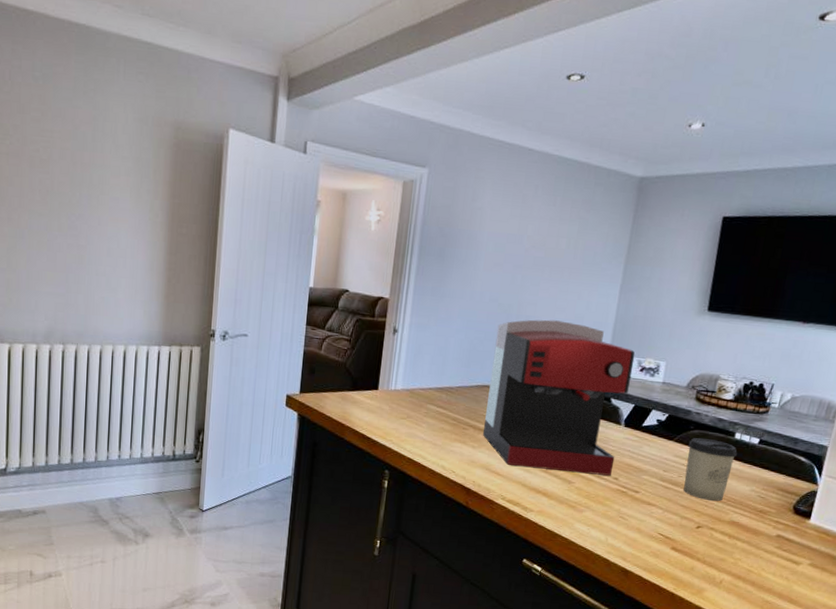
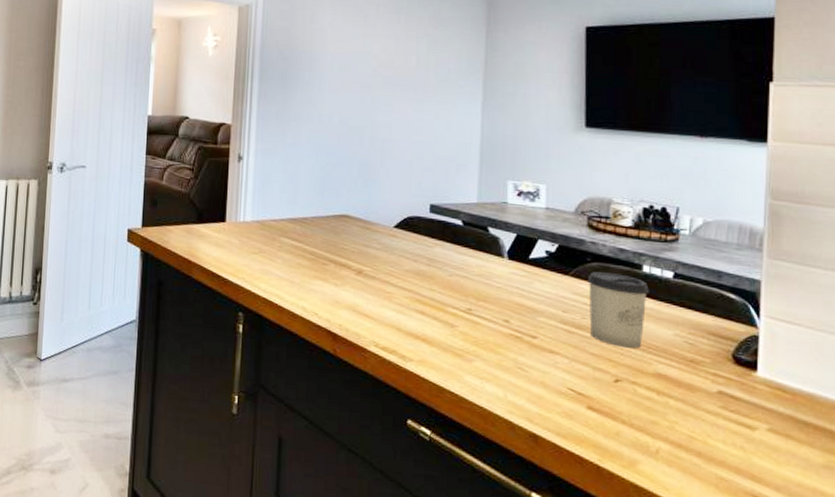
coffee maker: present [482,319,635,476] -> none [345,142,509,318]

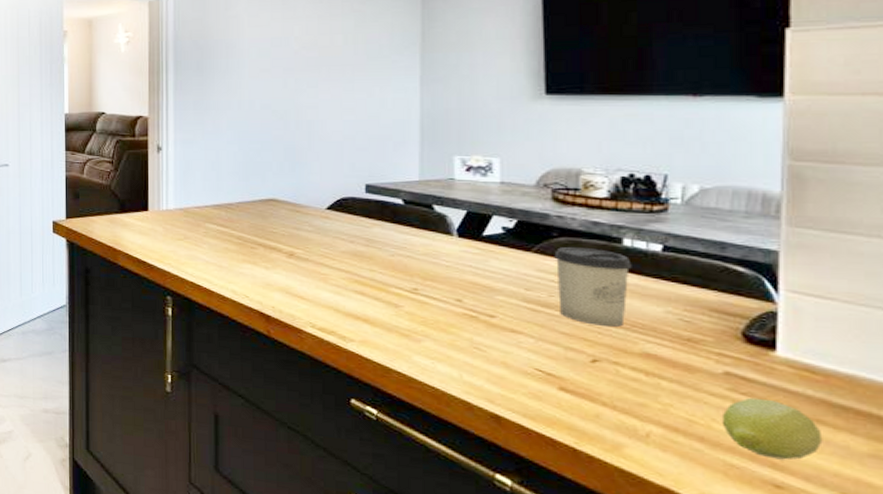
fruit: none [715,414,790,472] -> present [721,397,823,460]

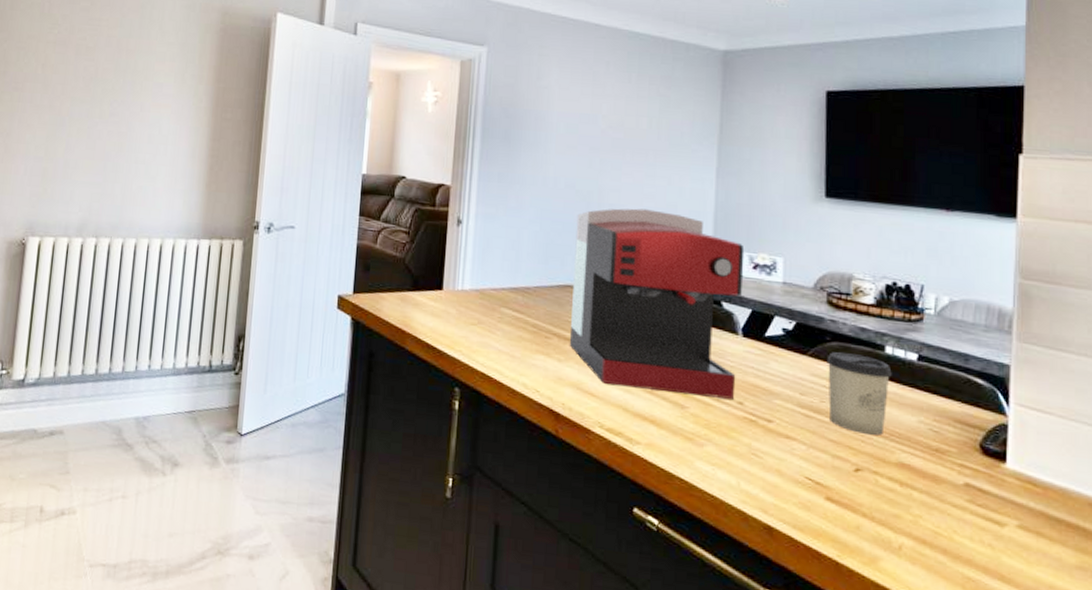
coffee maker: none [275,122,456,297] -> present [569,208,745,399]
fruit: present [721,397,823,460] -> none [961,509,1041,573]

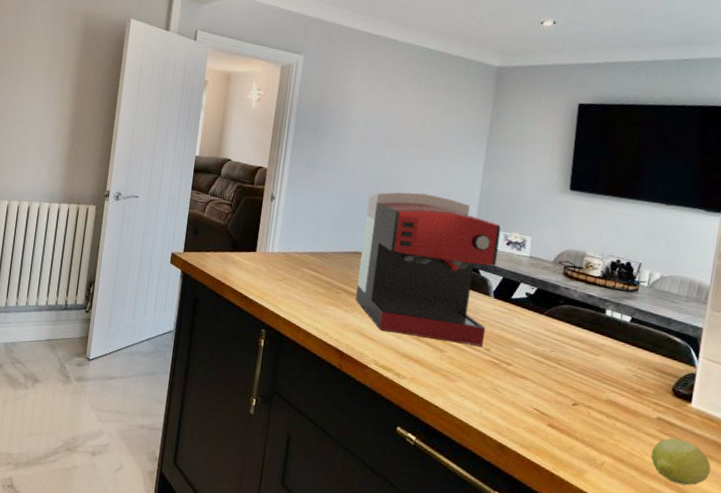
cup: present [826,352,892,436] -> none [557,313,610,379]
fruit: none [961,509,1041,573] -> present [651,437,711,486]

